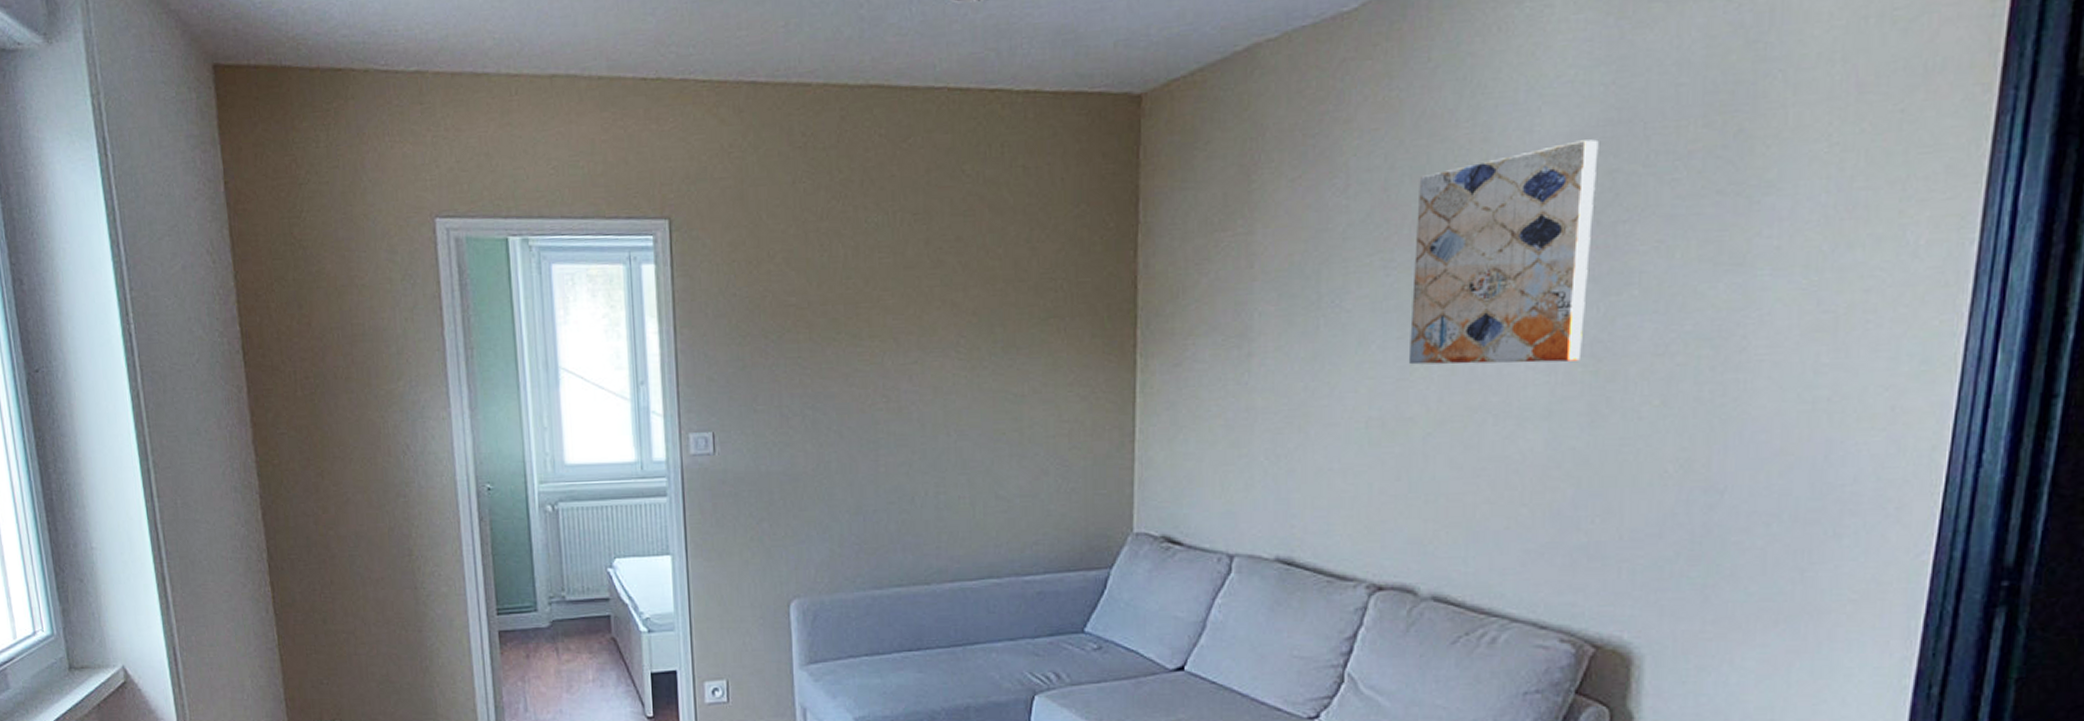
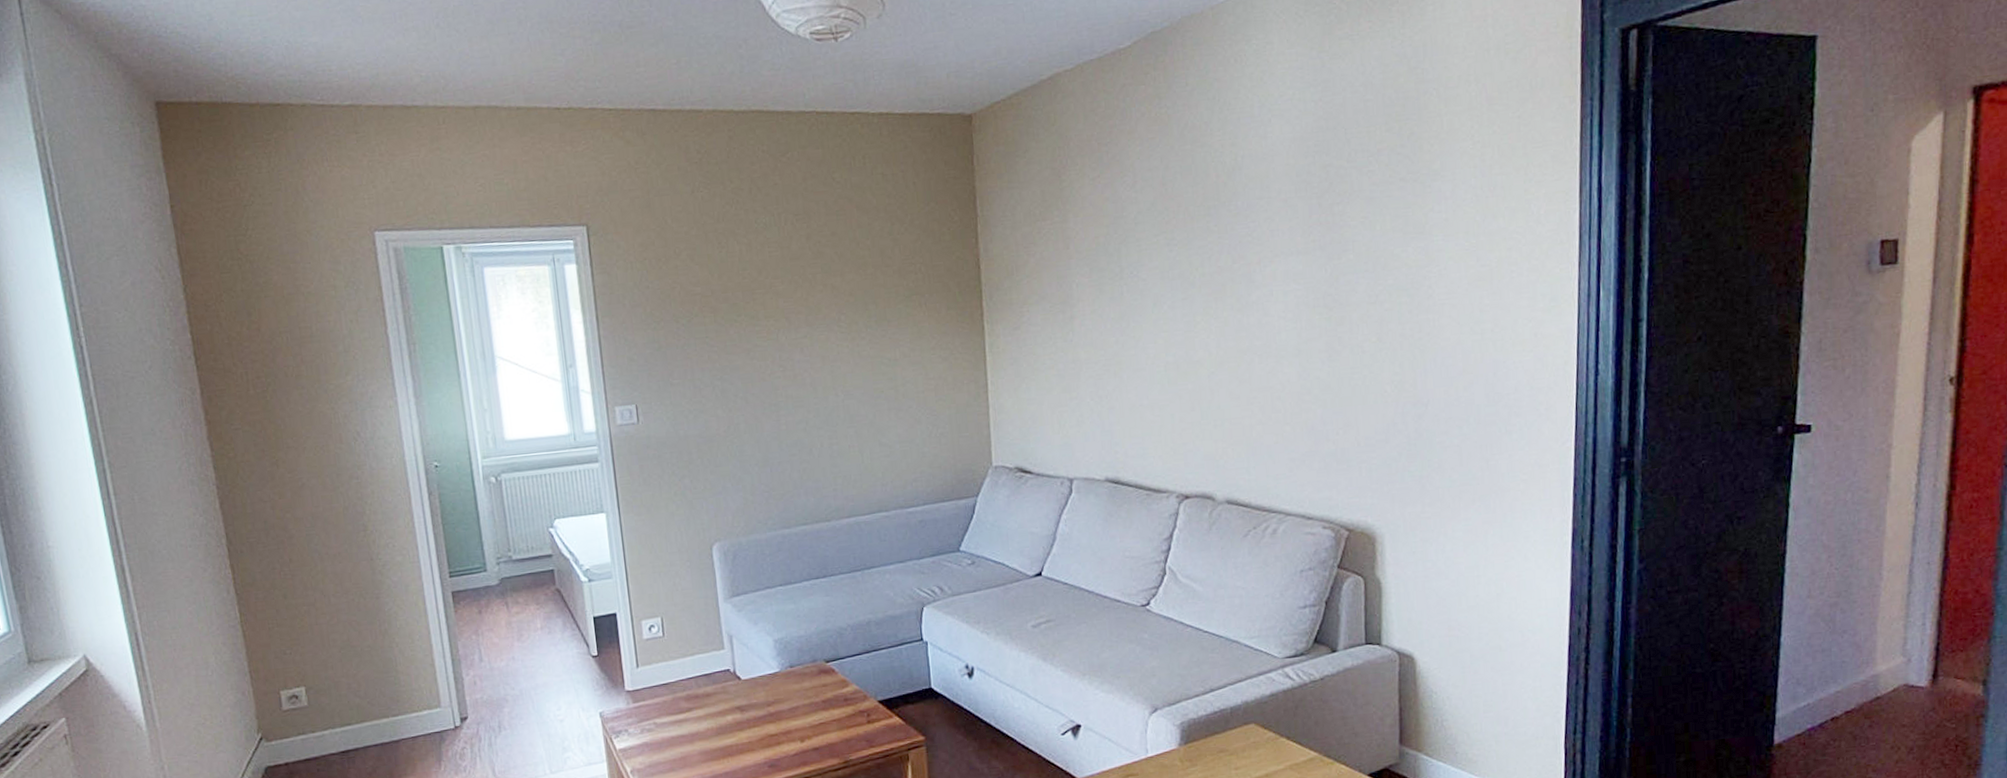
wall art: present [1408,139,1599,365] -> none [1187,142,1317,320]

